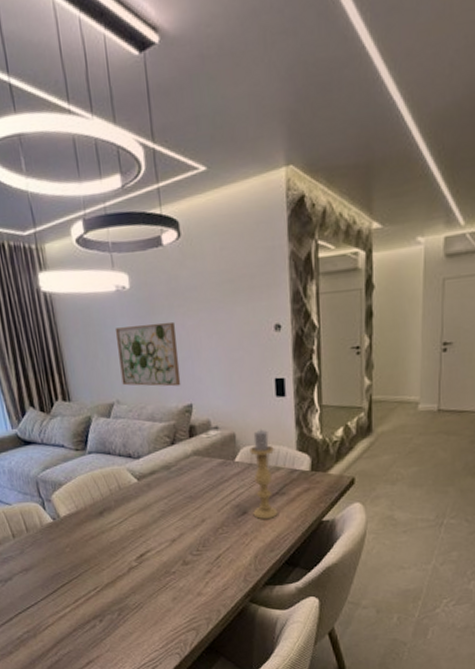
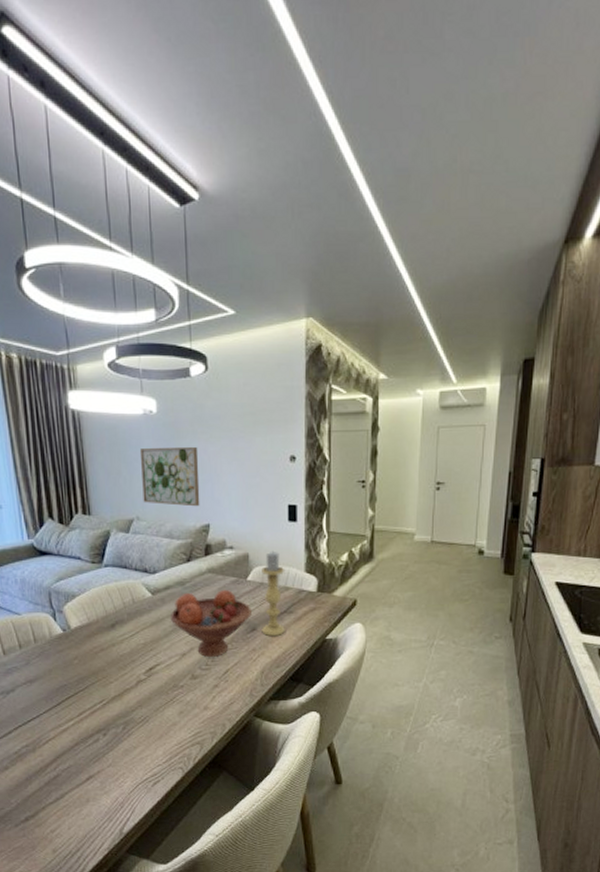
fruit bowl: none [157,473,241,542] -> present [170,590,251,657]

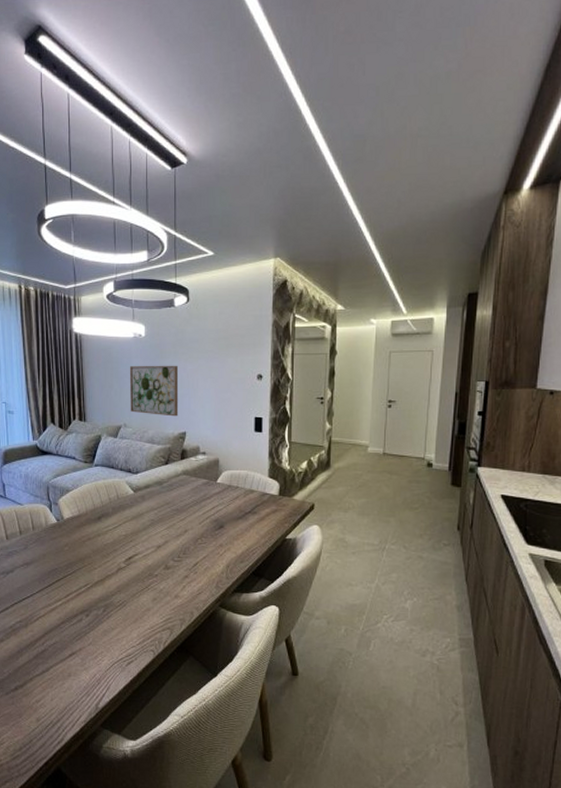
fruit bowl: present [170,590,251,657] -> none [148,491,220,550]
candle holder: present [261,551,285,637] -> none [228,457,251,535]

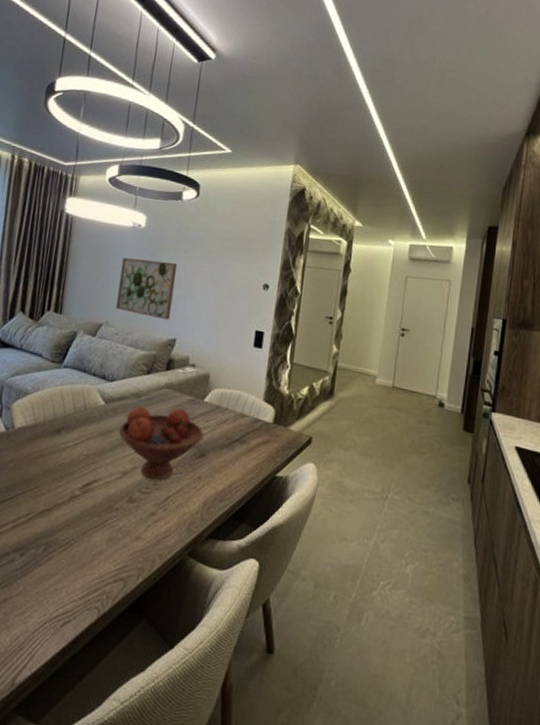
fruit bowl: none [148,491,220,550] -> present [118,405,204,481]

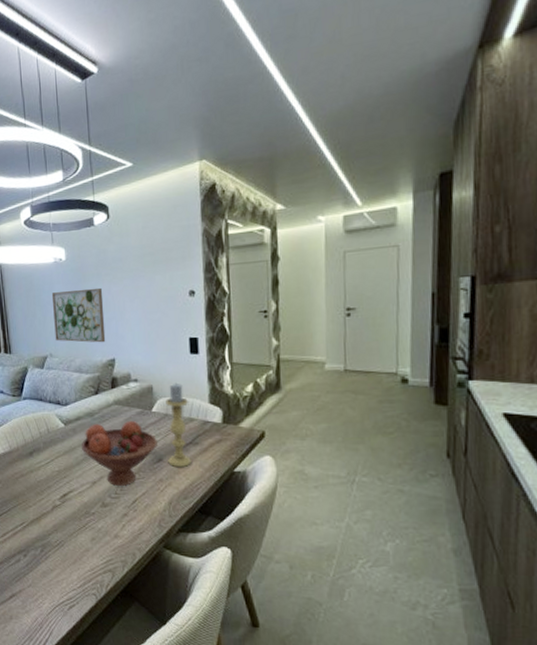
candle holder: none [210,374,244,467] -> present [165,382,191,468]

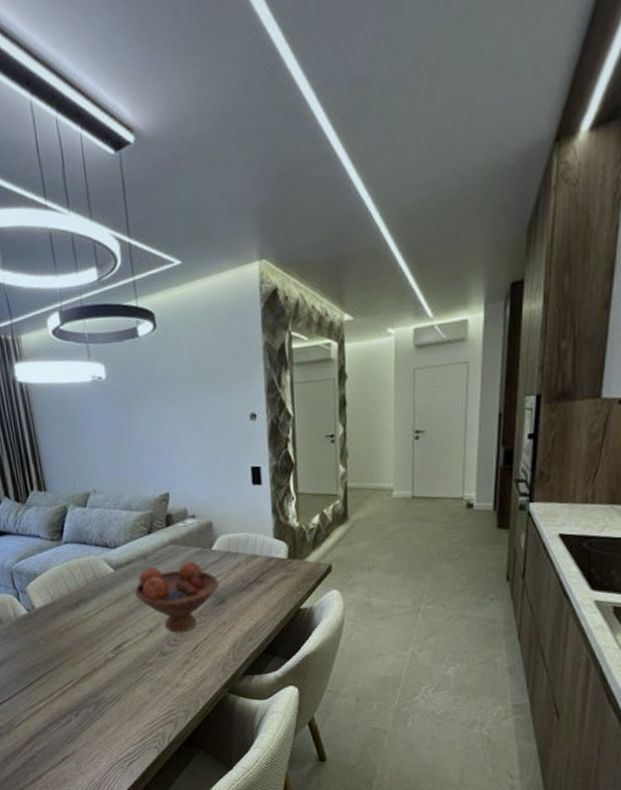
wall art: present [51,287,106,343] -> none [91,411,158,476]
candle holder: present [165,382,191,468] -> none [227,517,256,609]

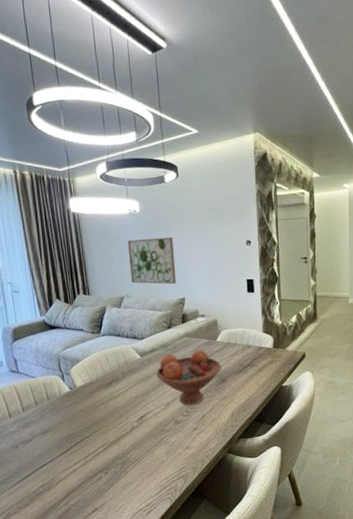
wall art: none [91,411,158,476] -> present [127,236,177,285]

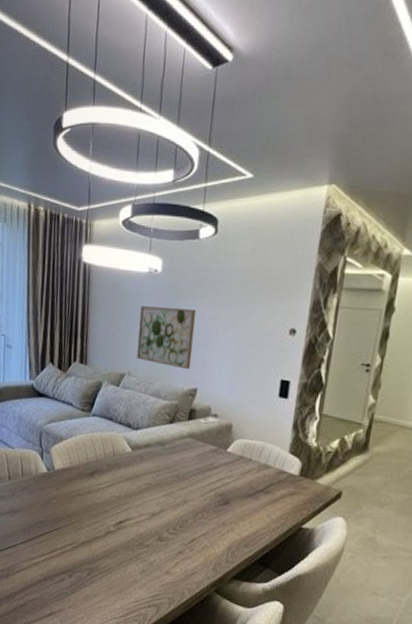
fruit bowl: present [156,350,221,405] -> none [145,453,227,524]

